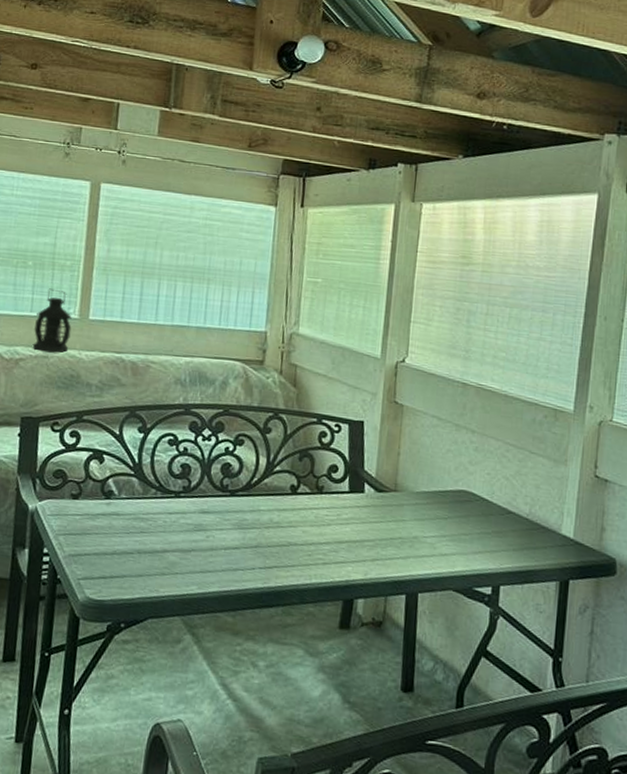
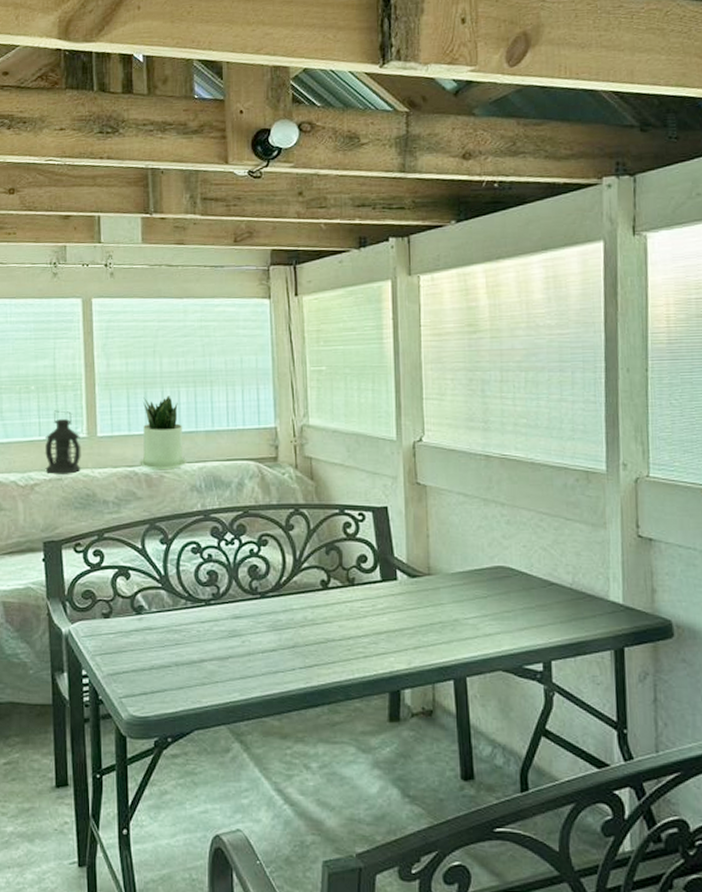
planter: none [126,287,175,361] -> present [138,395,186,470]

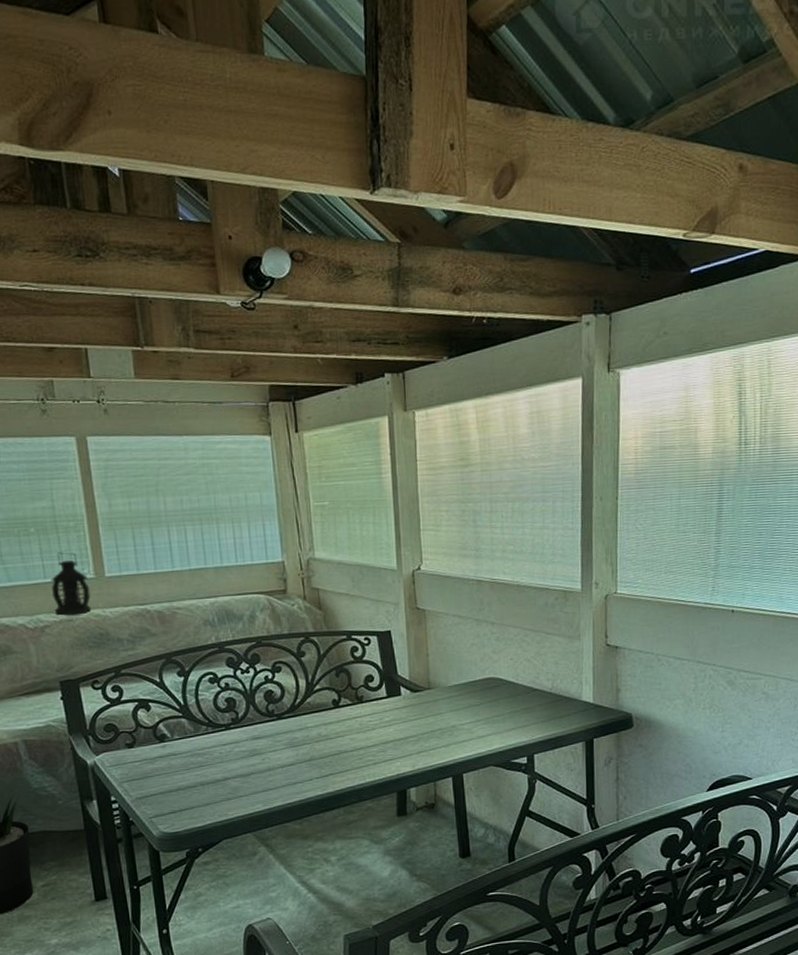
planter: present [138,395,186,470] -> none [149,534,198,607]

